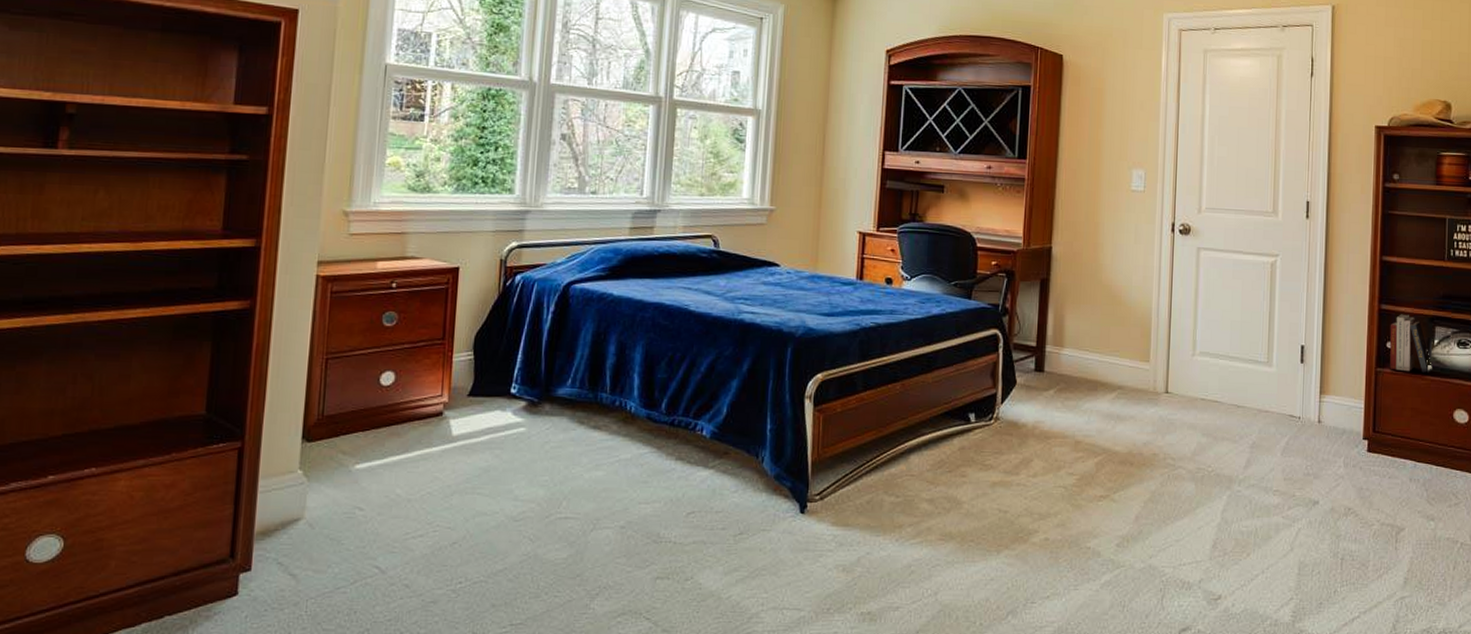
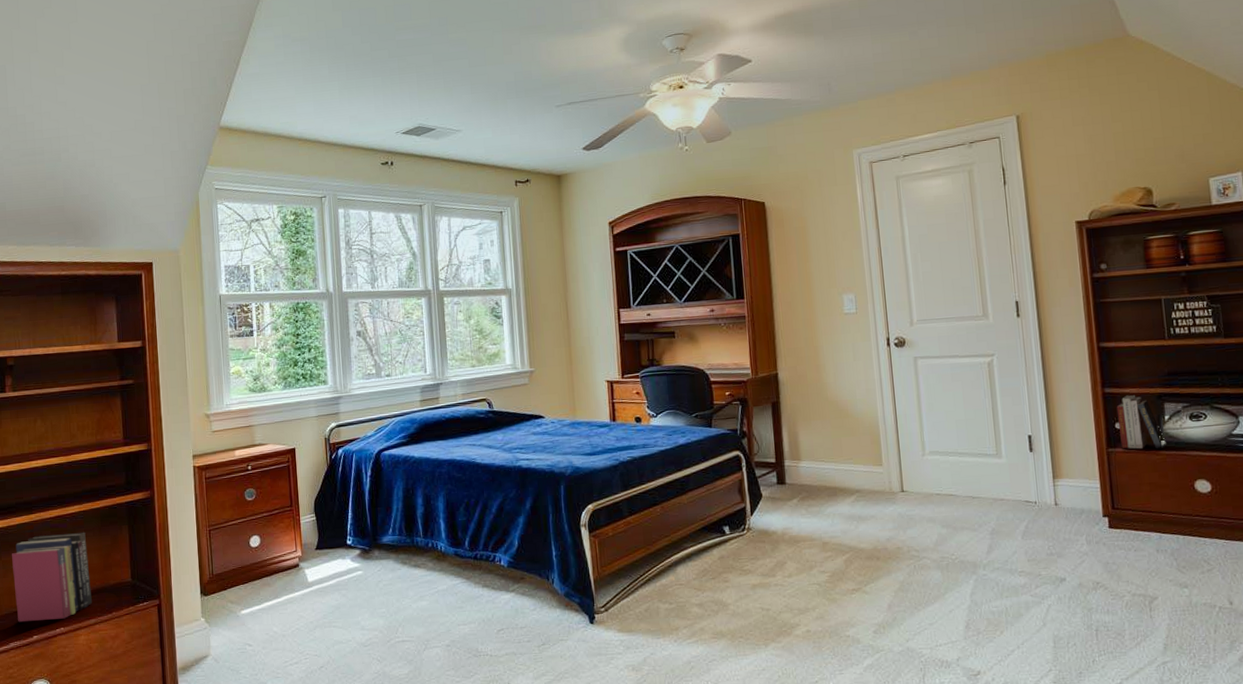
books: none [28,343,148,457] -> present [12,533,92,623]

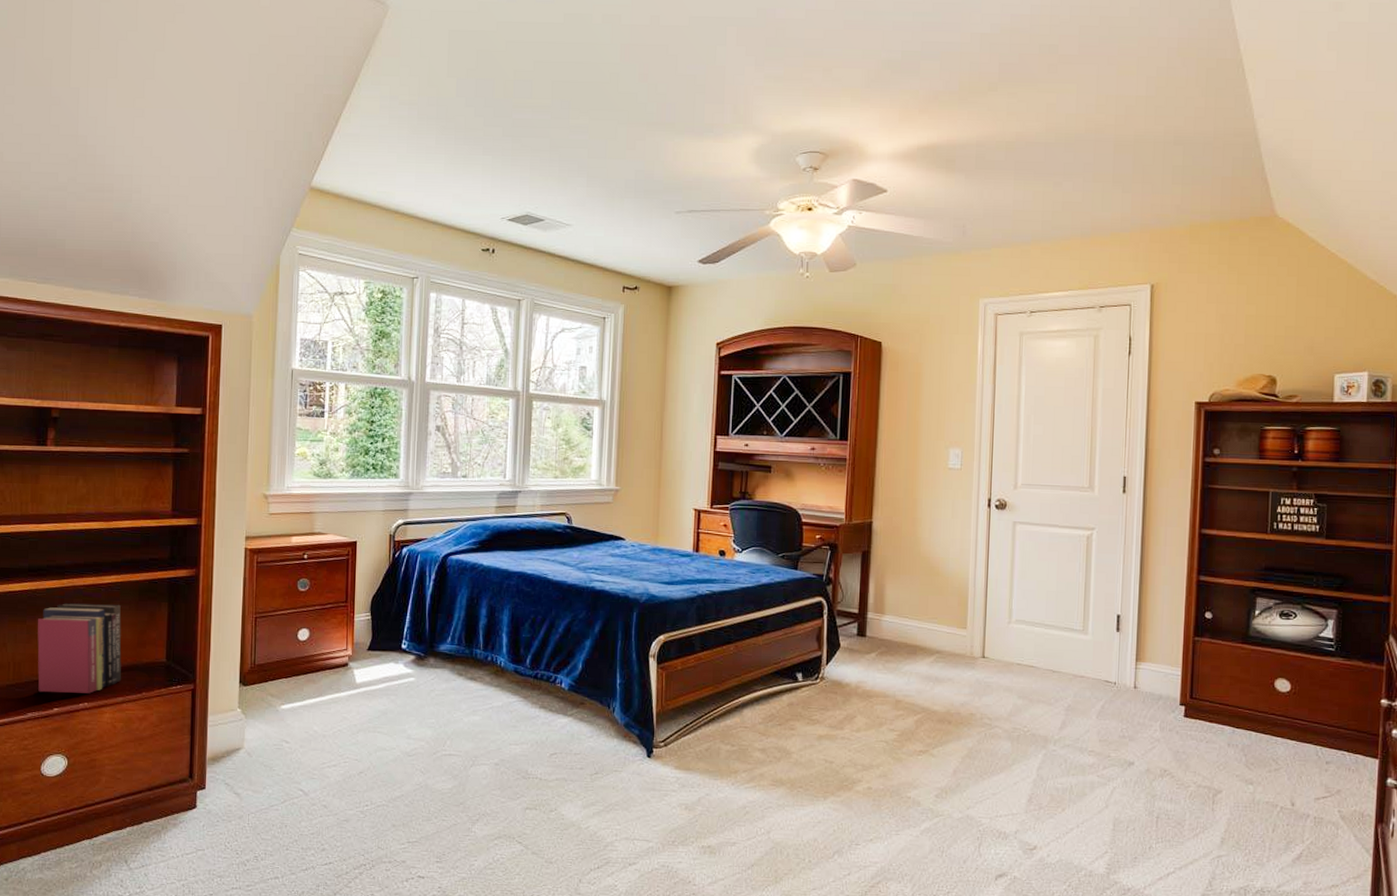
books: present [1116,394,1166,450] -> none [1208,585,1253,644]

